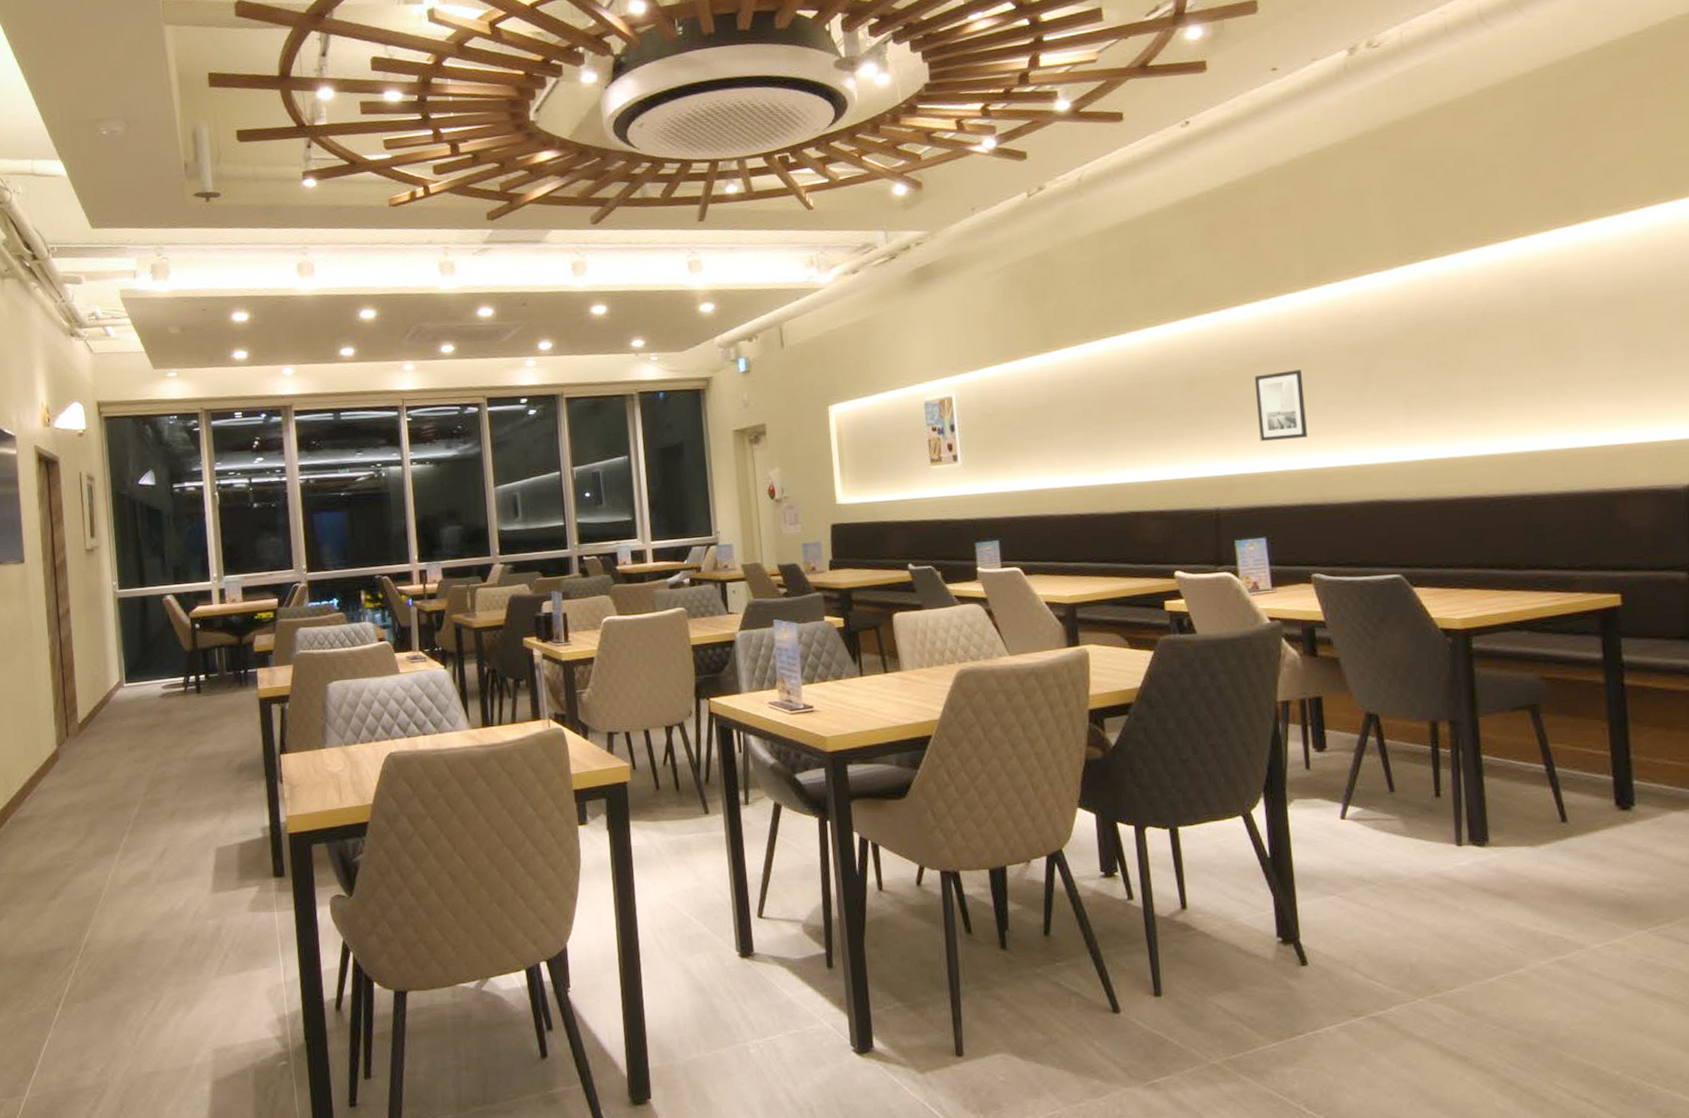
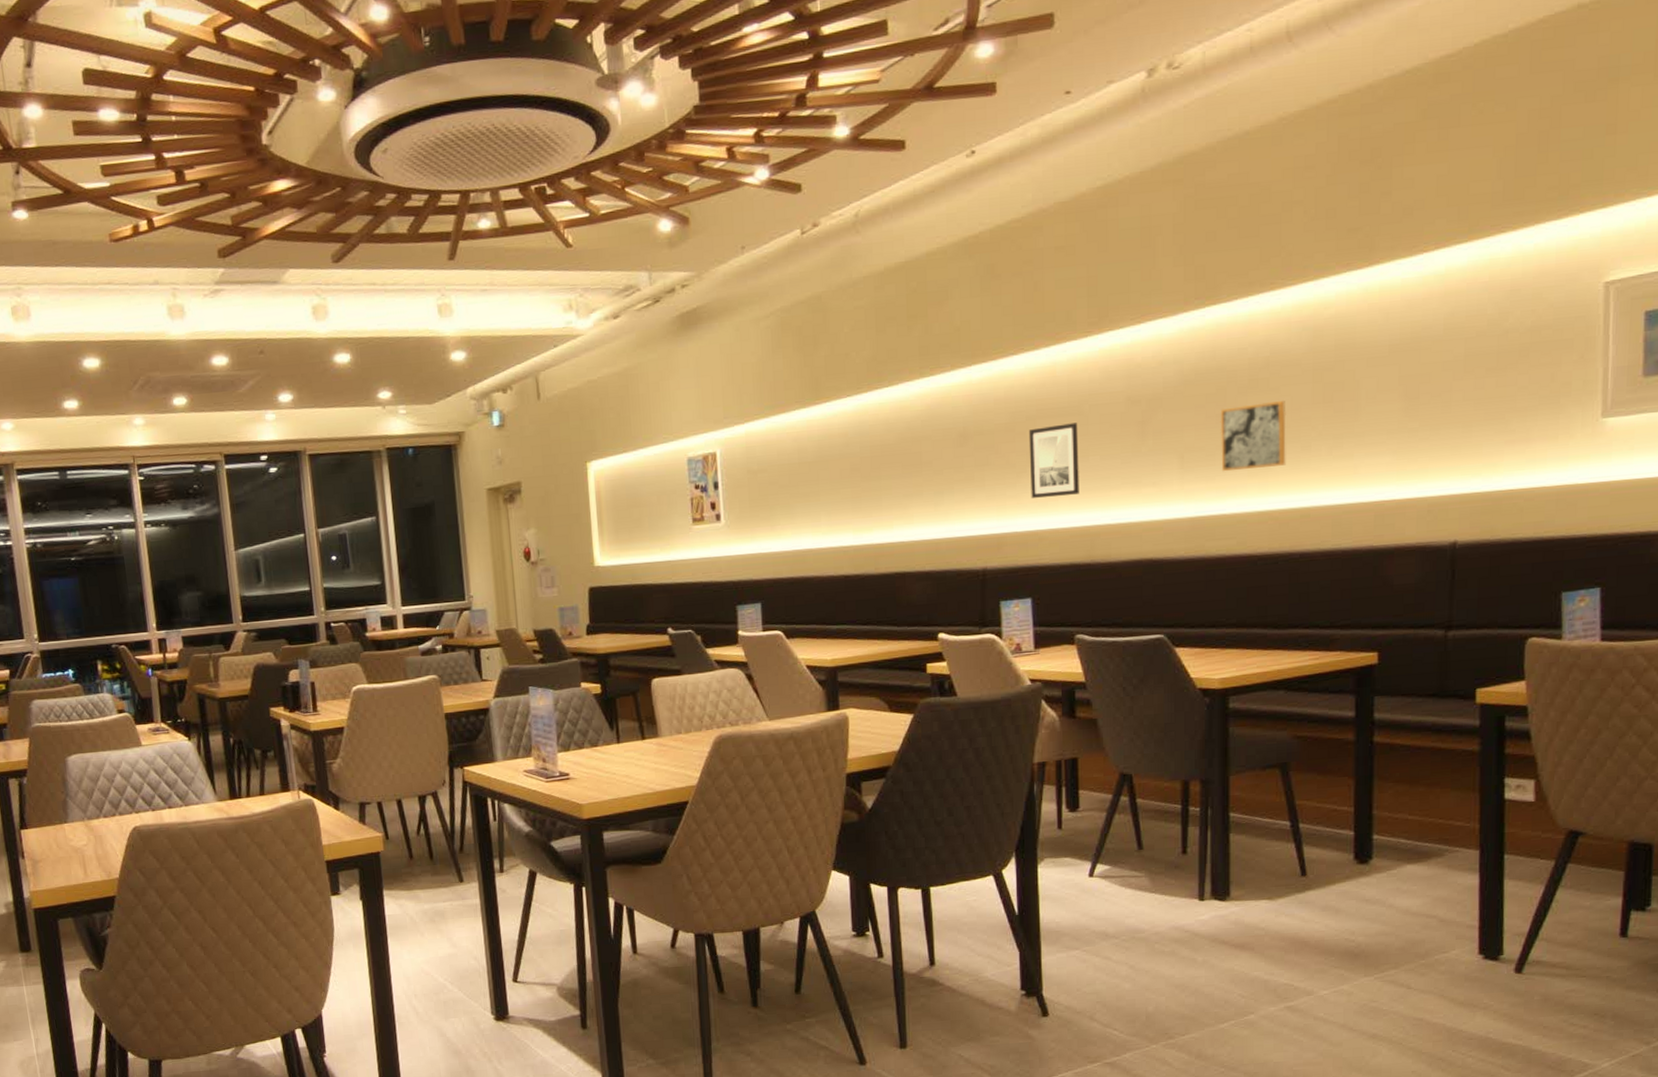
wall art: none [1442,349,1511,417] -> present [1220,401,1286,472]

